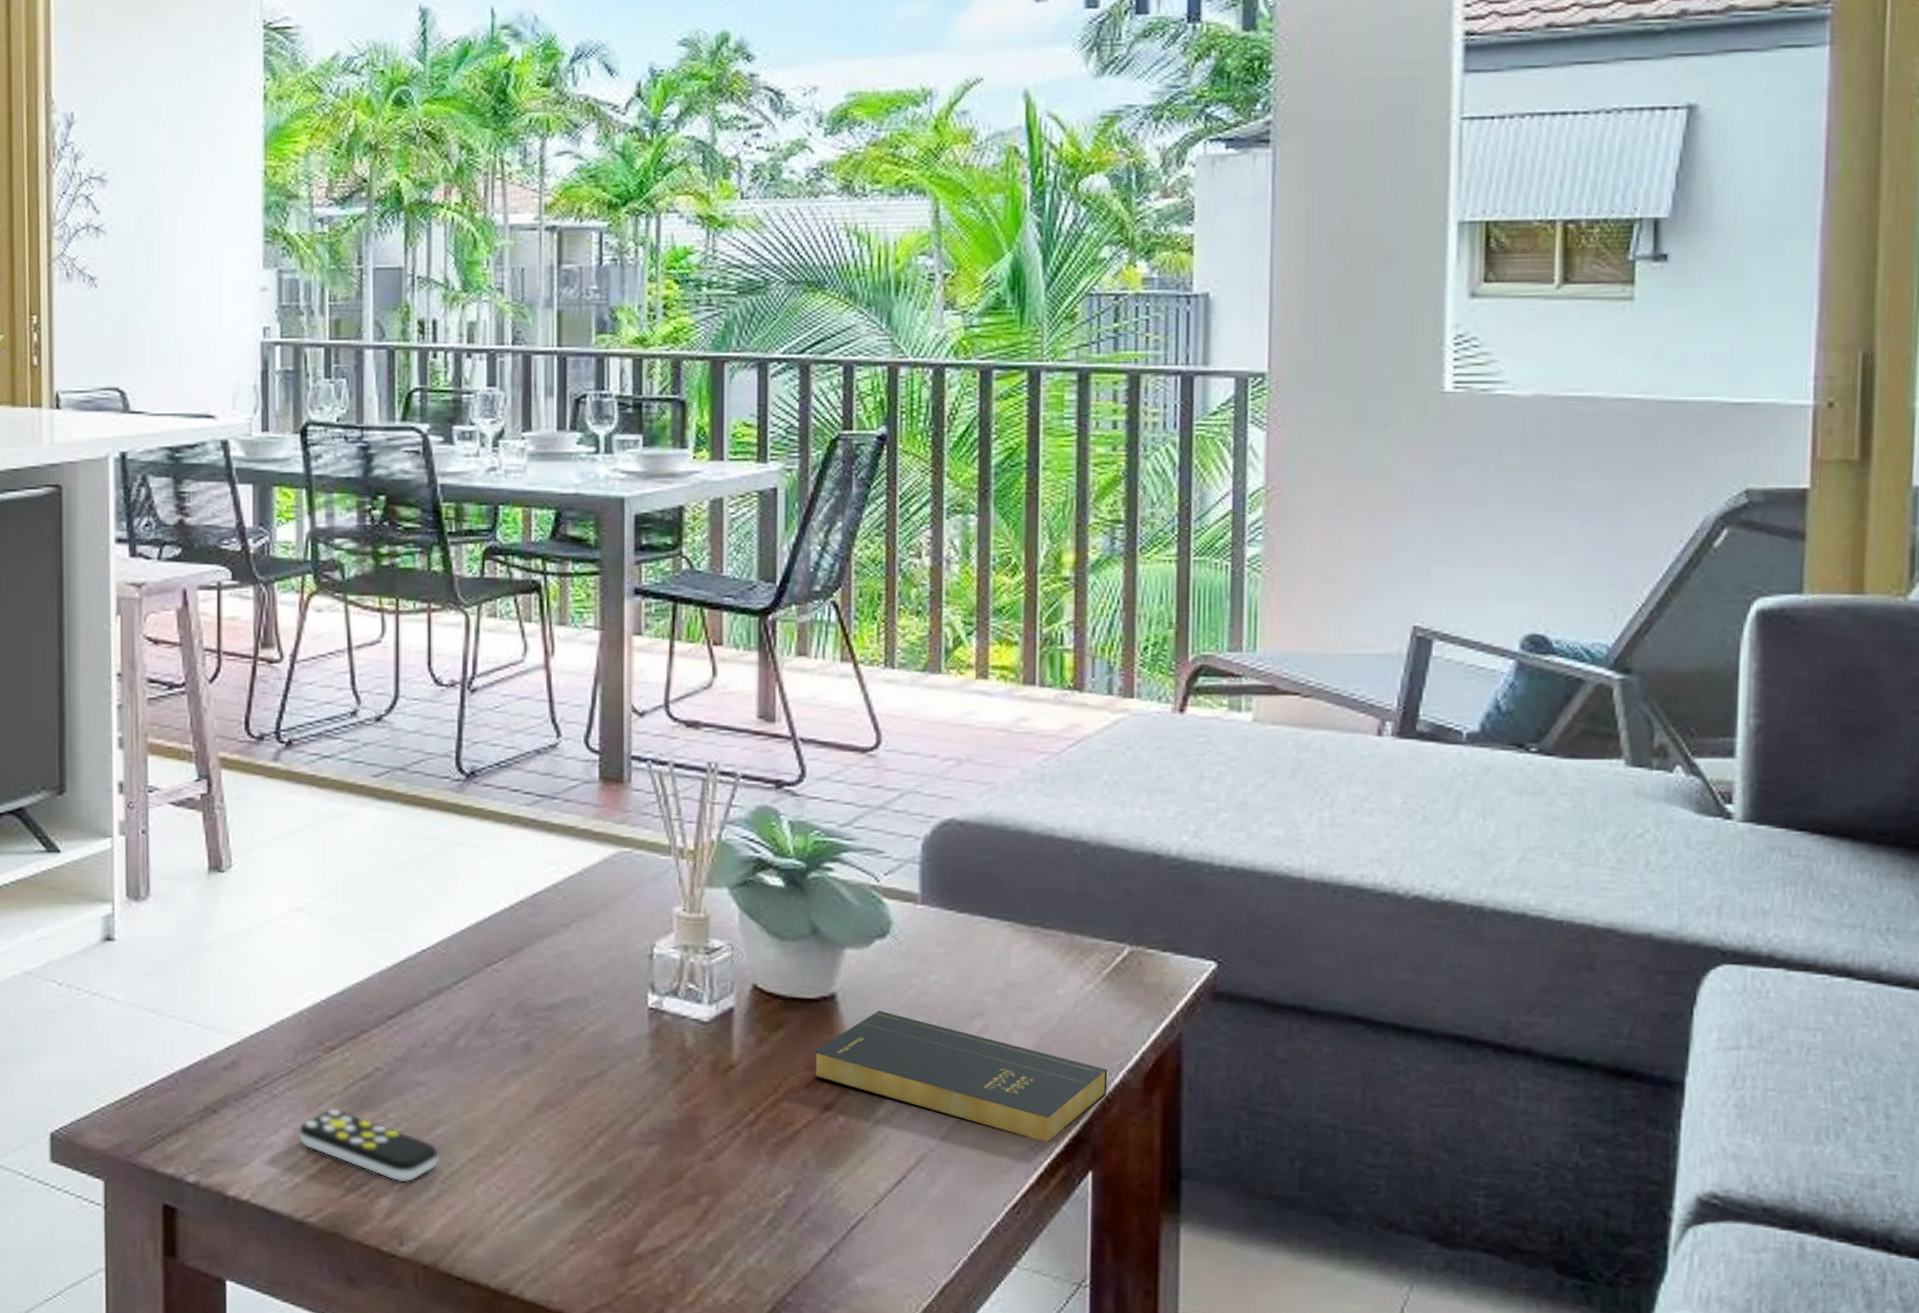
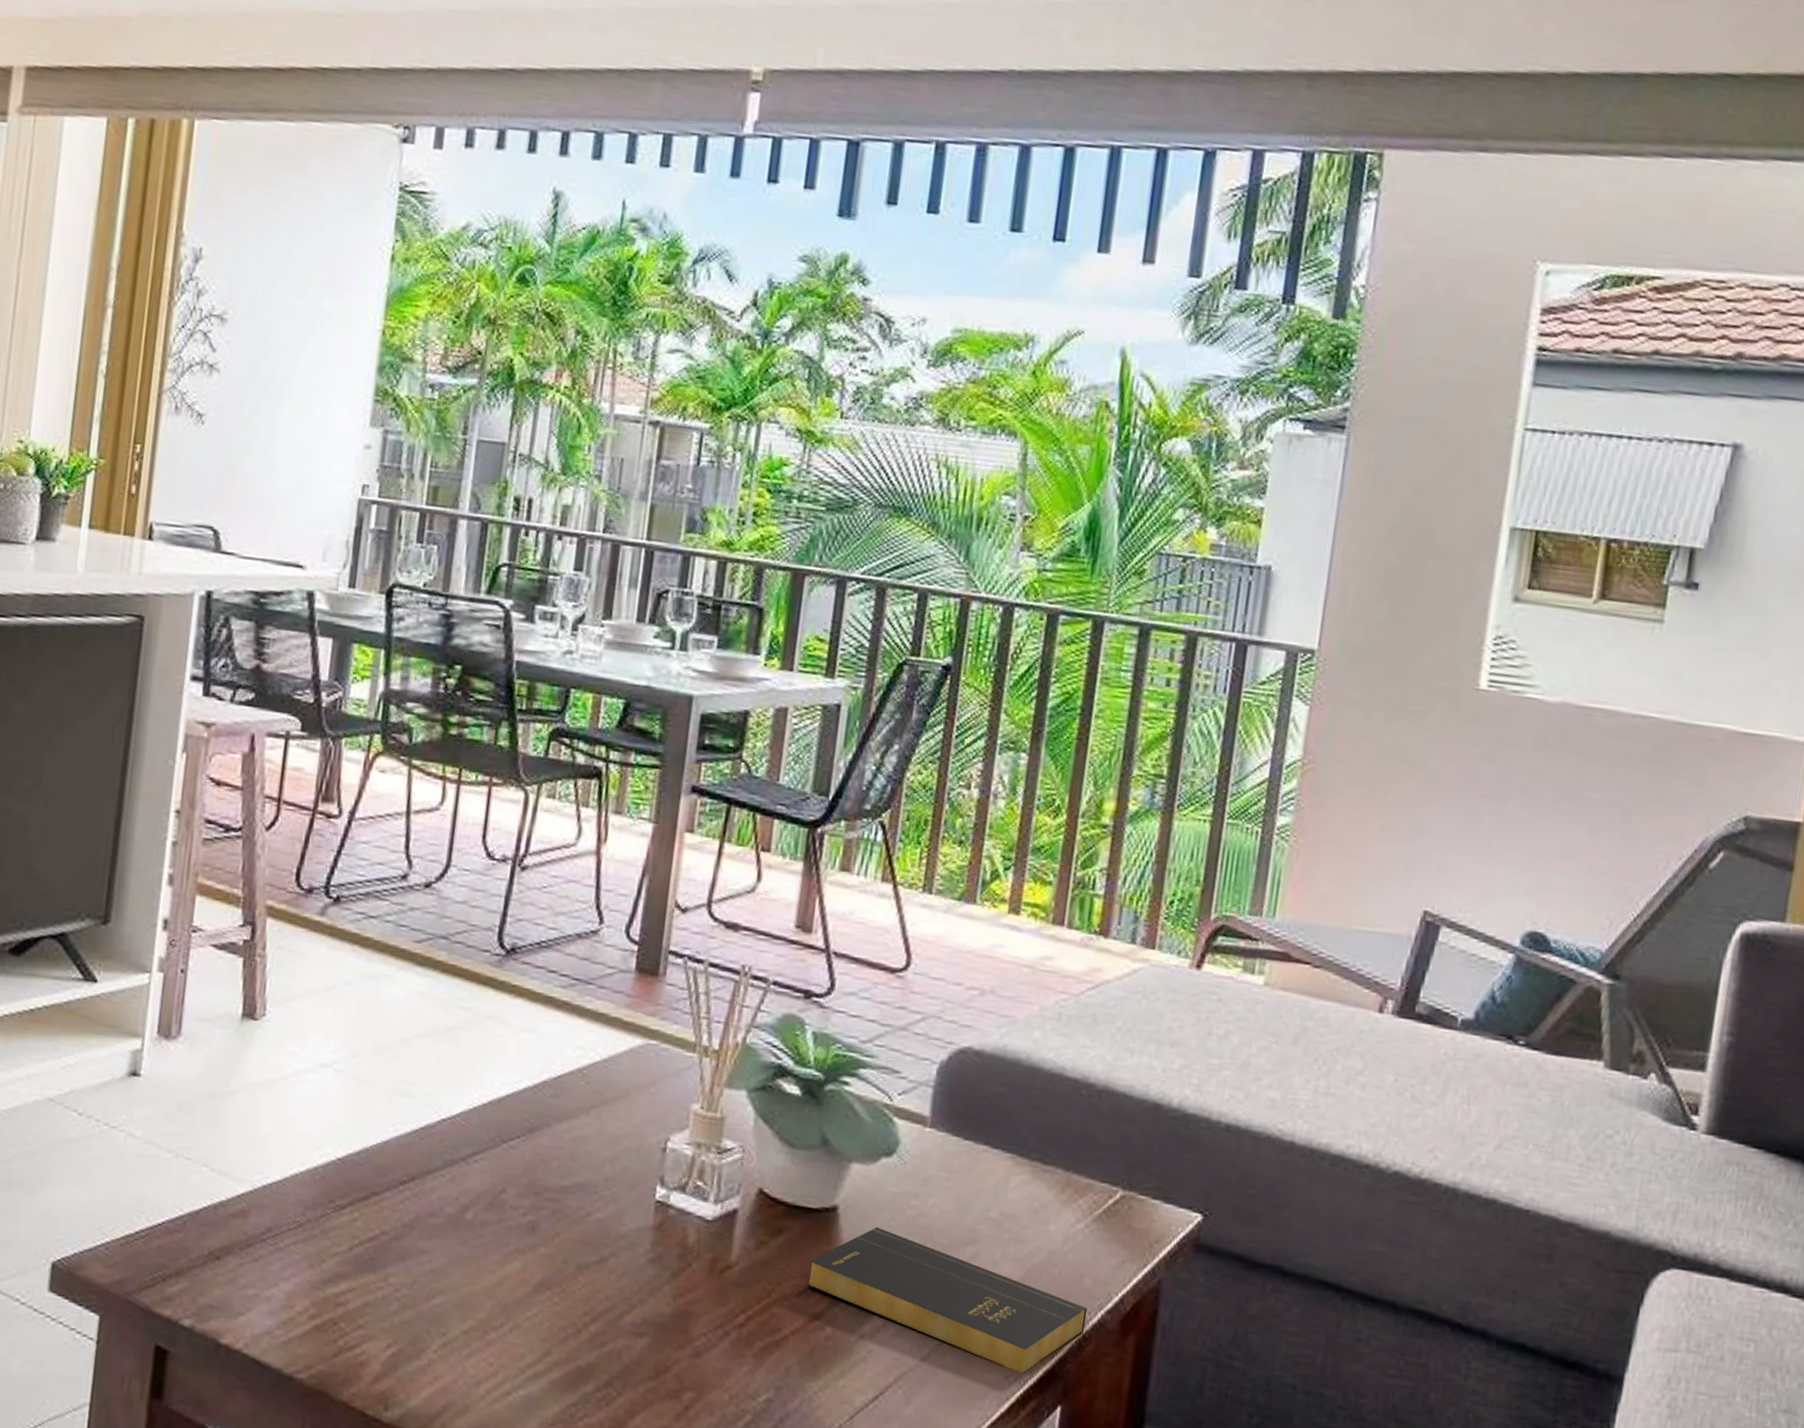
remote control: present [298,1108,439,1183] -> none [297,1267,435,1349]

